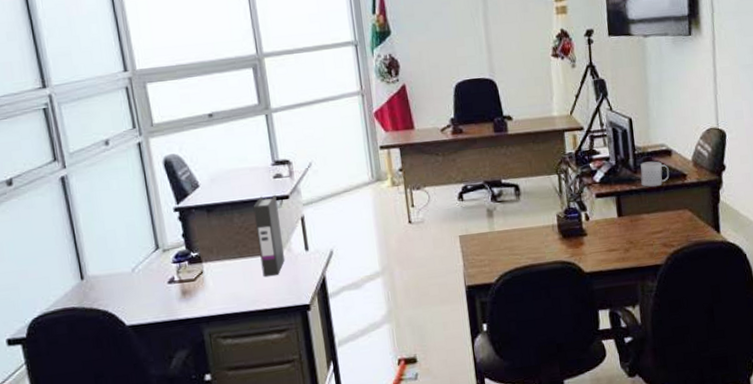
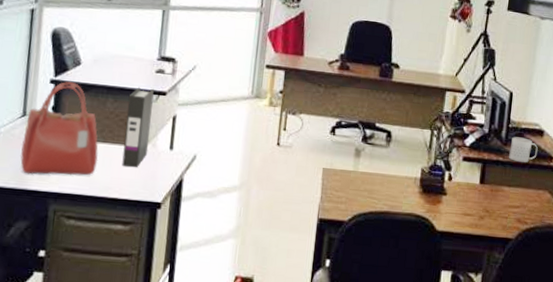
handbag: none [160,205,240,305] -> present [20,81,98,176]

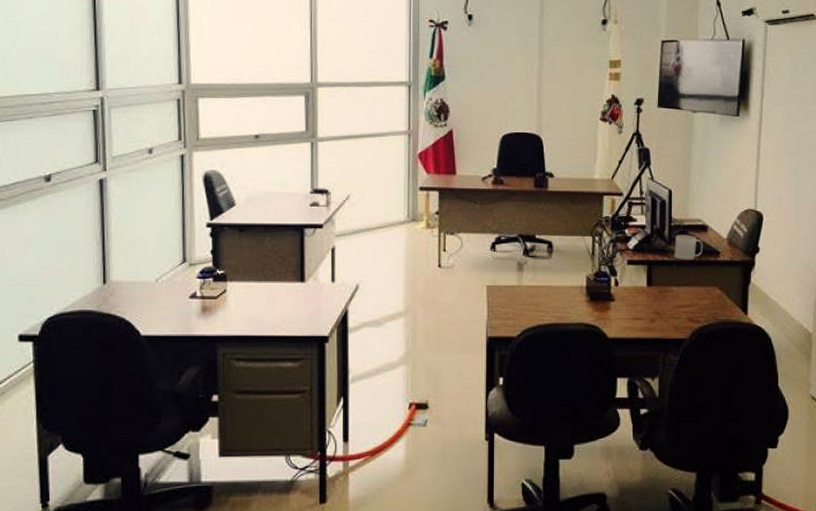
handbag: present [20,81,98,176] -> none [184,223,262,320]
binder: present [122,87,154,167] -> none [285,222,311,303]

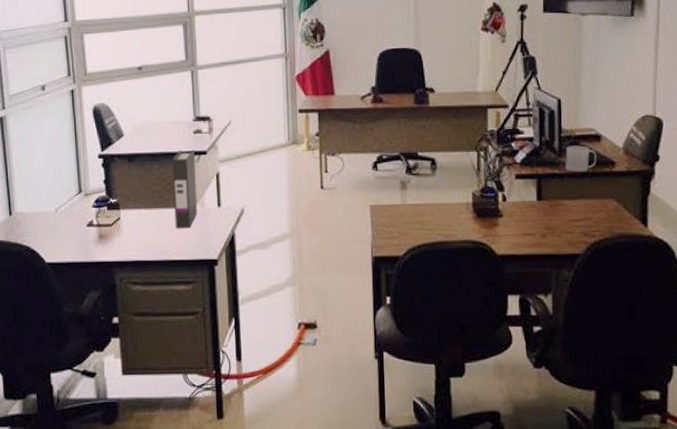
binder: none [285,222,311,303] -> present [172,149,198,228]

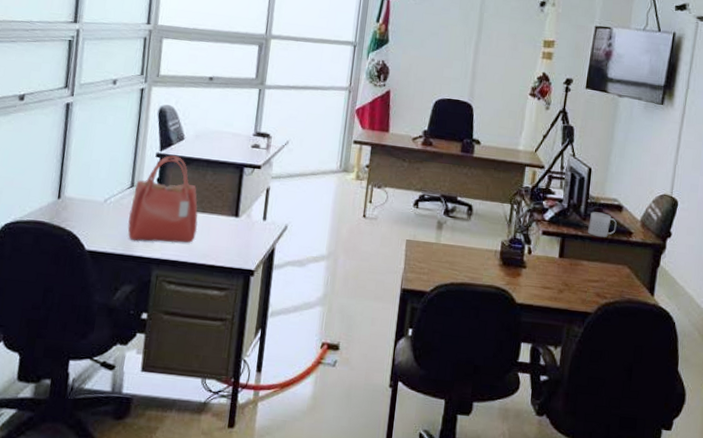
handbag: none [81,153,153,247] -> present [127,155,198,243]
binder: present [172,149,198,228] -> none [219,161,250,236]

